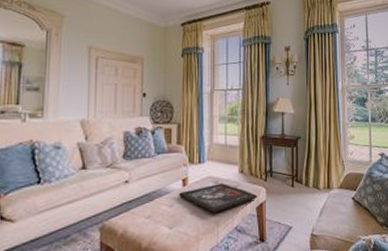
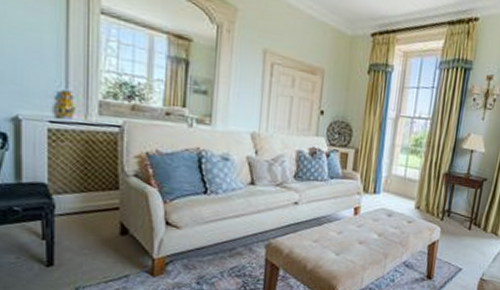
religious icon: present [179,182,258,213] -> none [349,216,432,245]

